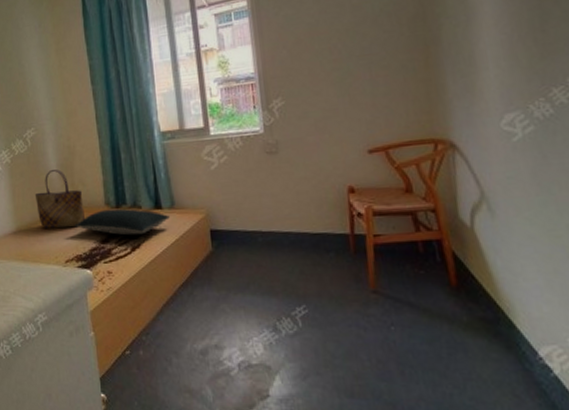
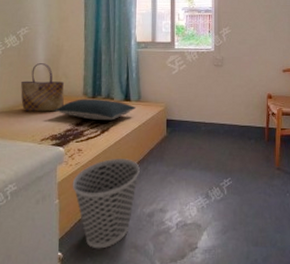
wastebasket: none [106,282,184,392] -> present [72,159,140,249]

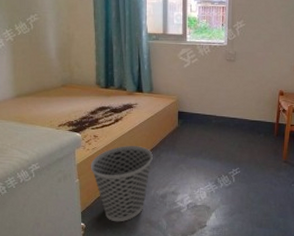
tote bag: present [20,63,64,112] -> none [34,52,78,100]
pillow: present [54,98,137,121] -> none [69,88,149,110]

